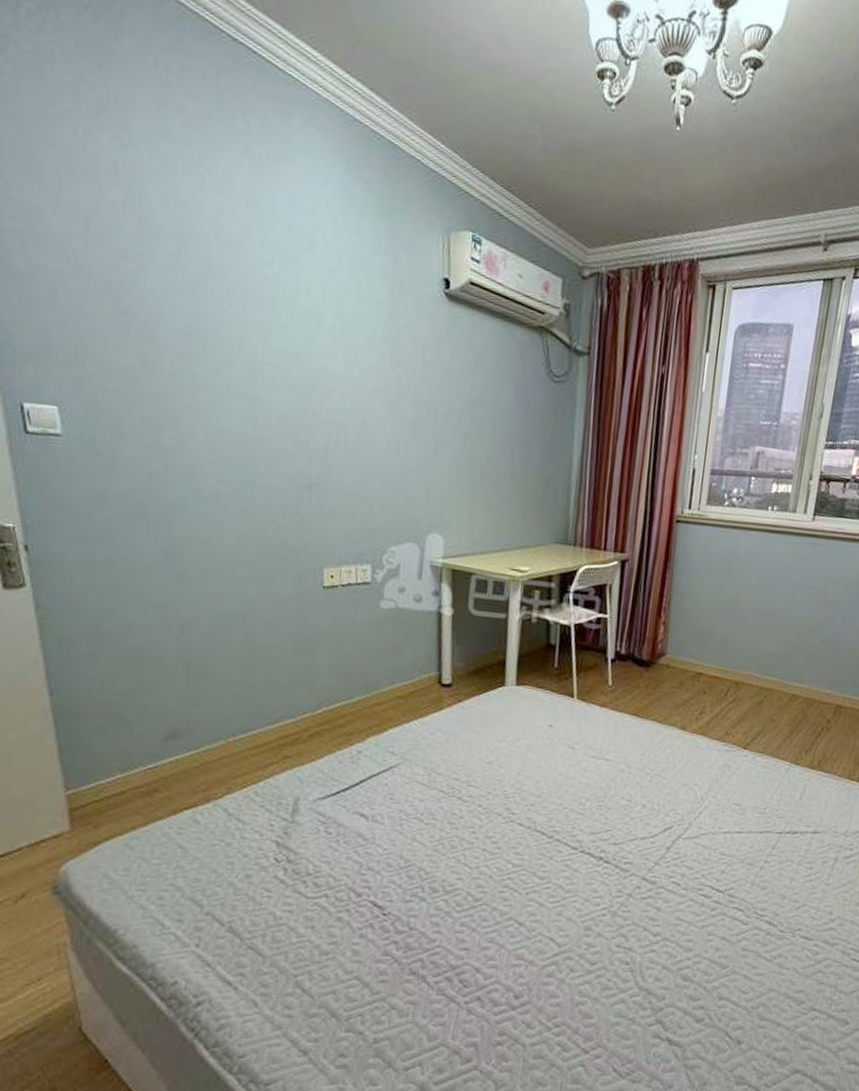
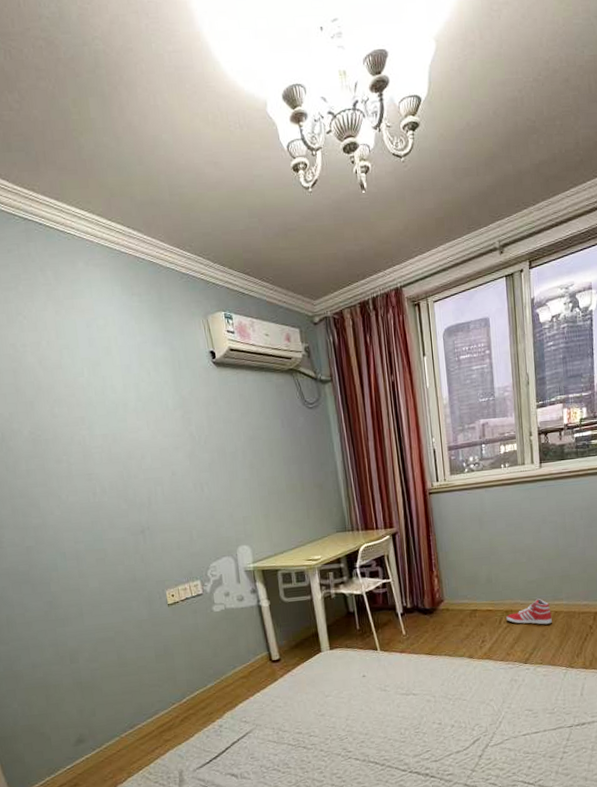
sneaker: none [734,674,788,708] -> present [506,598,552,625]

